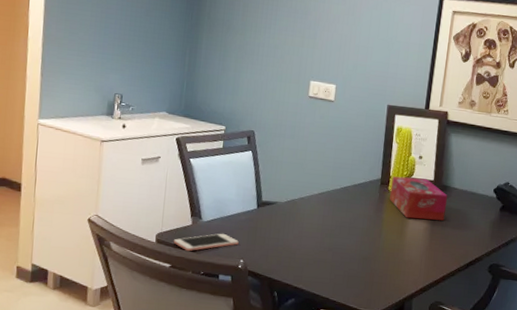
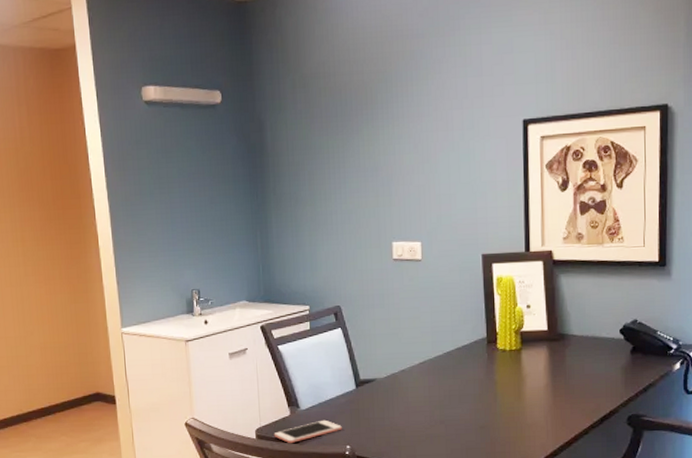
tissue box: present [390,176,447,221] -> none [499,330,567,377]

